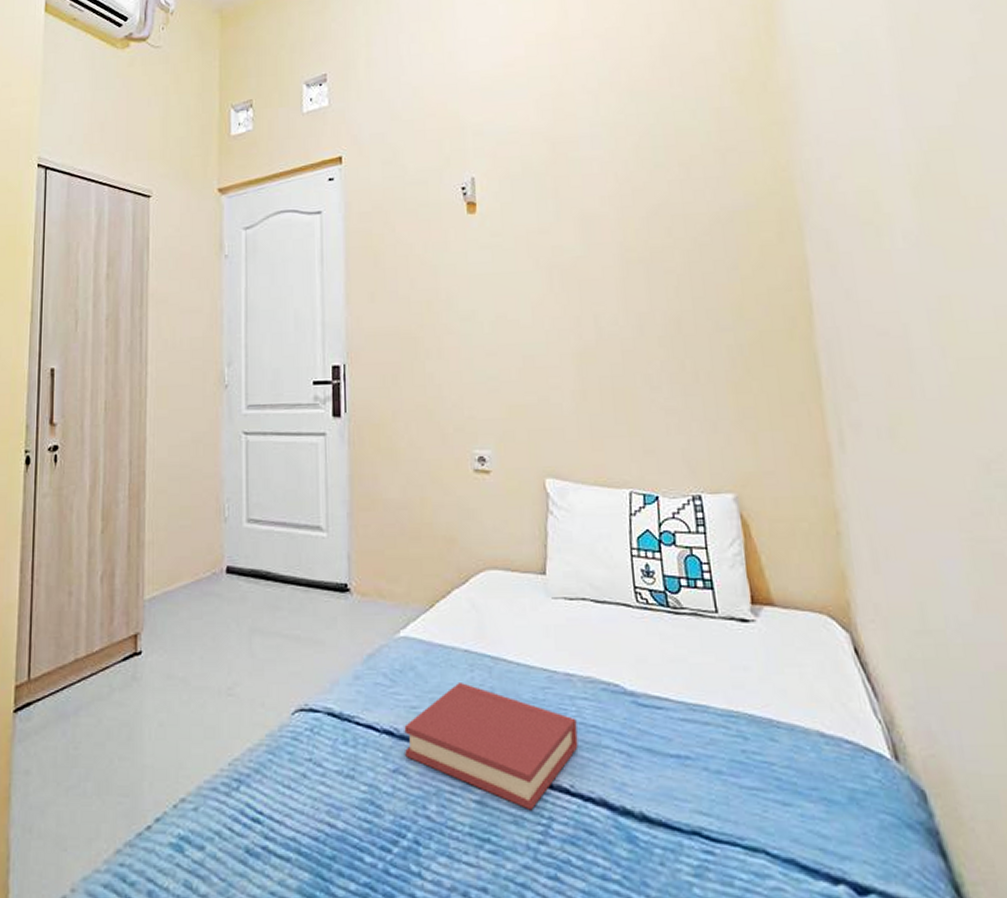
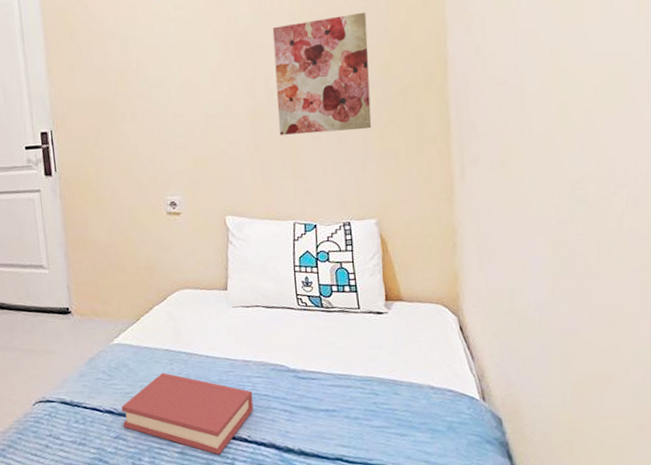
wall art: none [602,246,724,384] -> present [272,12,372,135]

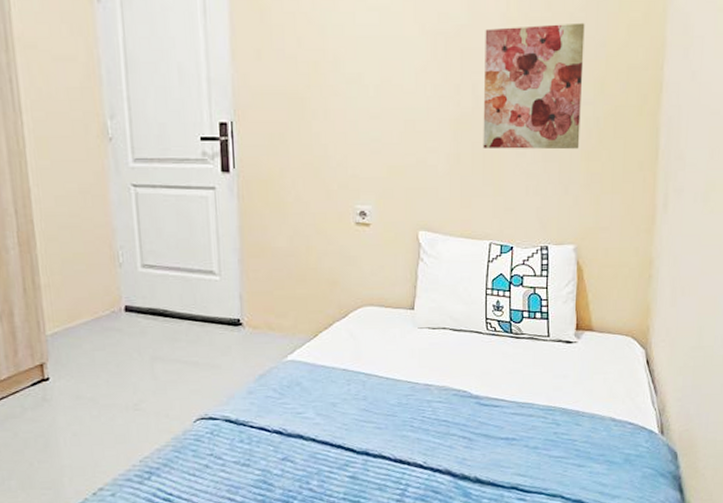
hardback book: present [121,373,254,455] -> none [291,394,432,481]

